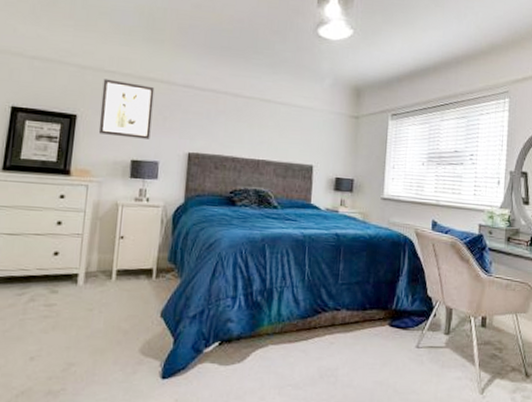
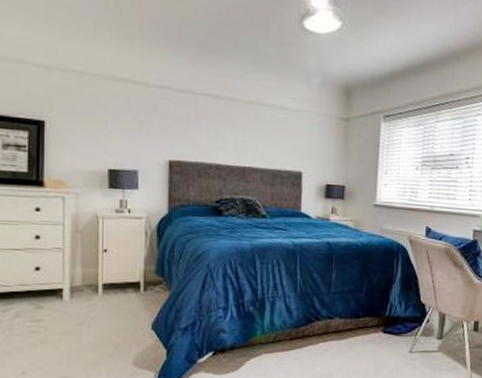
wall art: present [98,79,155,139] -> none [70,80,128,147]

